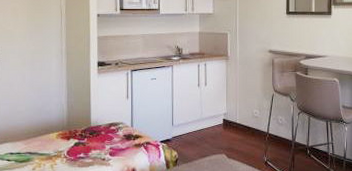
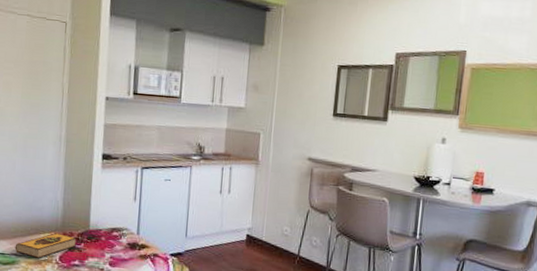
hardback book: none [29,131,81,154] -> present [14,232,77,258]

